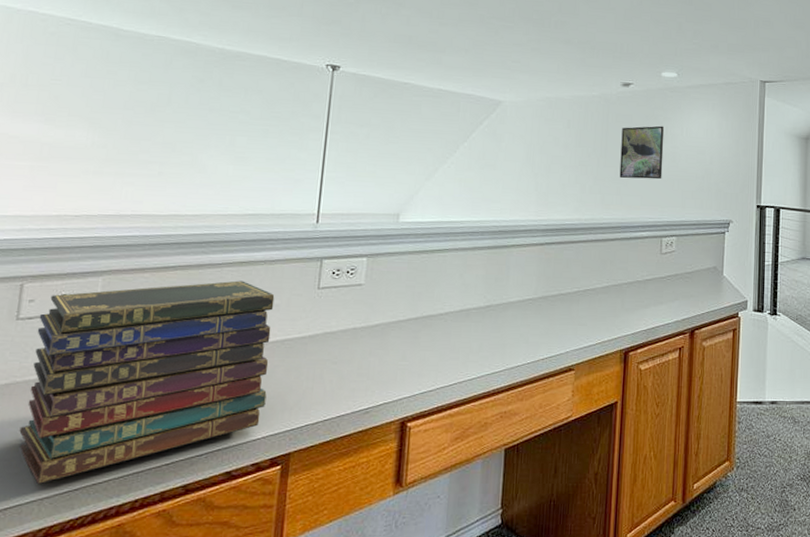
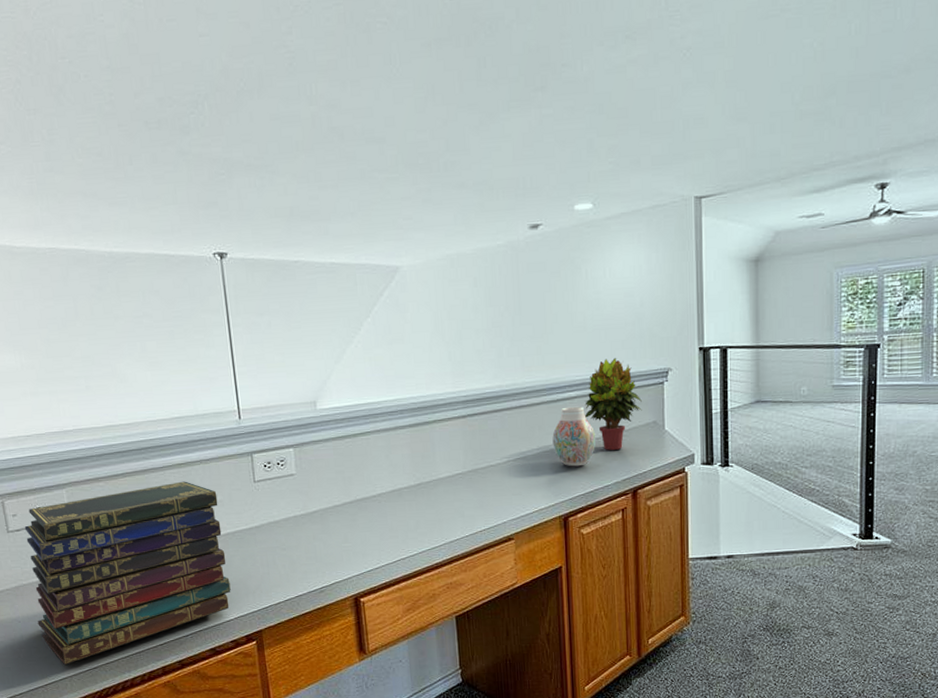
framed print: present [619,125,665,180] -> none [535,269,587,336]
vase: none [621,245,662,303] -> present [552,406,596,467]
potted plant: none [654,205,705,290] -> present [585,358,642,450]

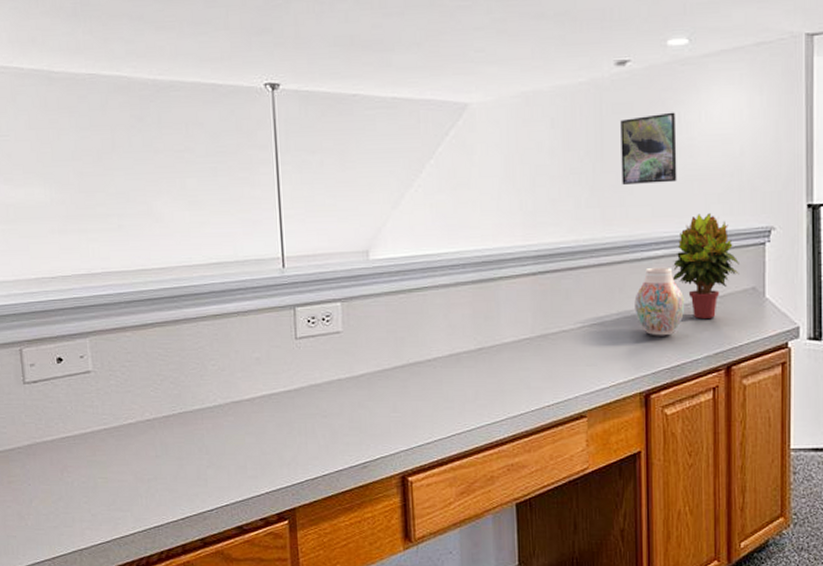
book stack: present [24,481,231,666] -> none [42,334,263,537]
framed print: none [535,269,587,336] -> present [620,112,677,186]

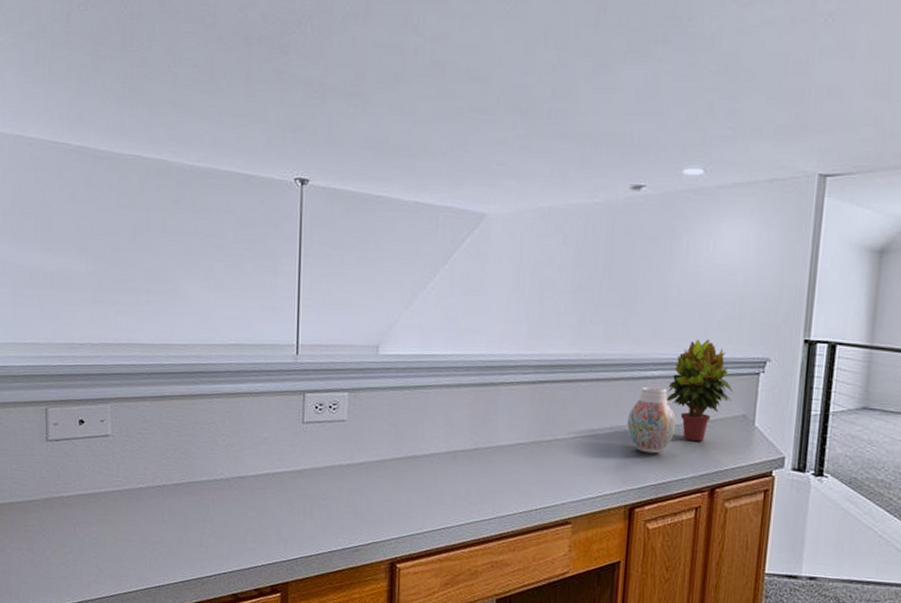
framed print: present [620,112,677,186] -> none [626,239,685,307]

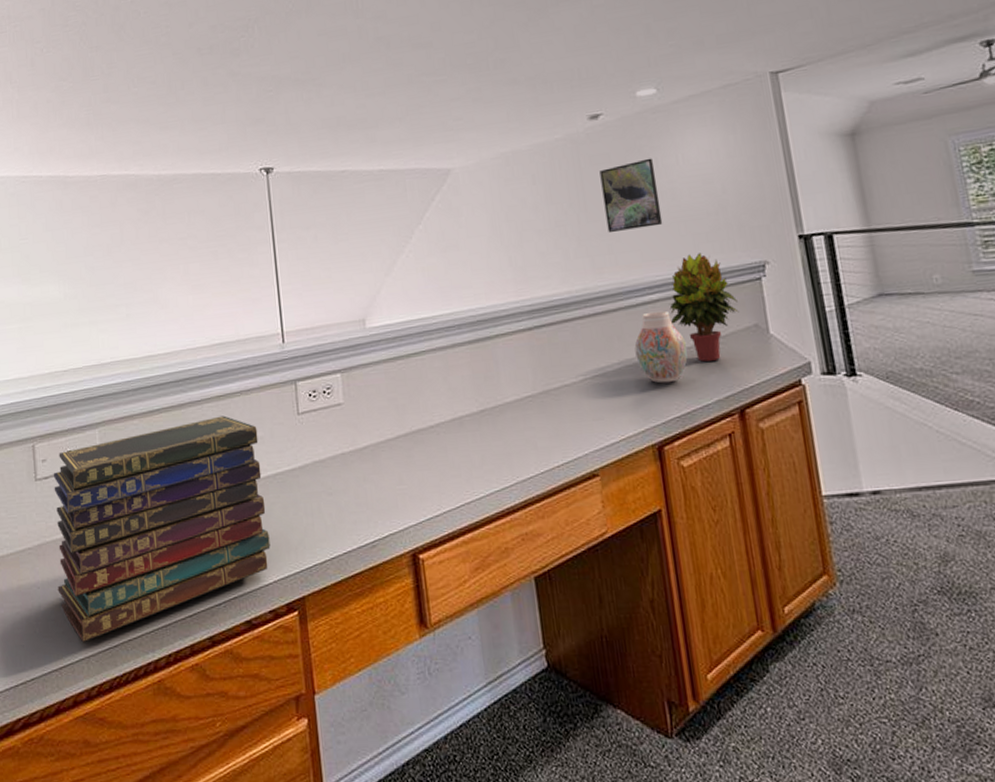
book stack: none [62,412,263,589] -> present [53,415,271,643]
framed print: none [626,239,685,307] -> present [599,158,663,233]

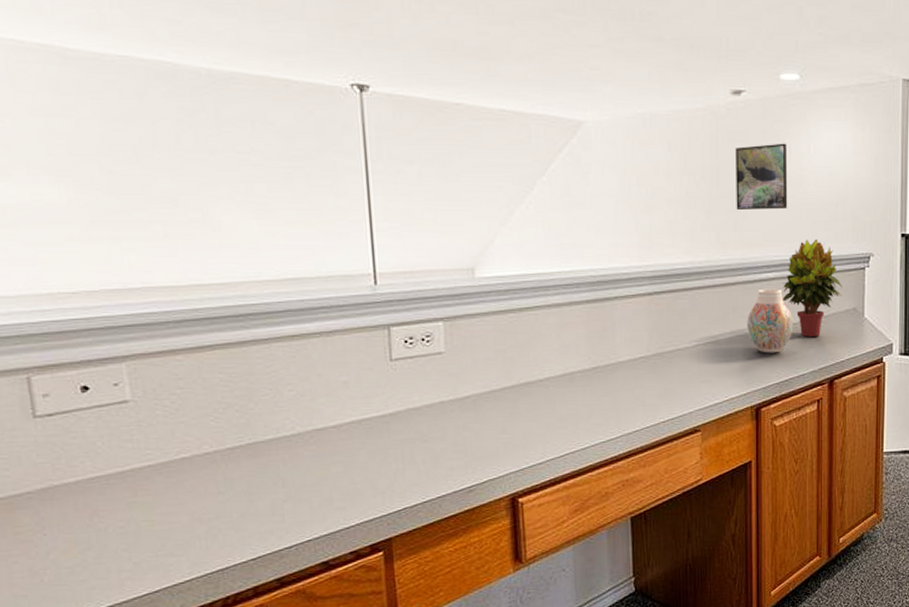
book stack: present [53,415,271,643] -> none [60,357,353,590]

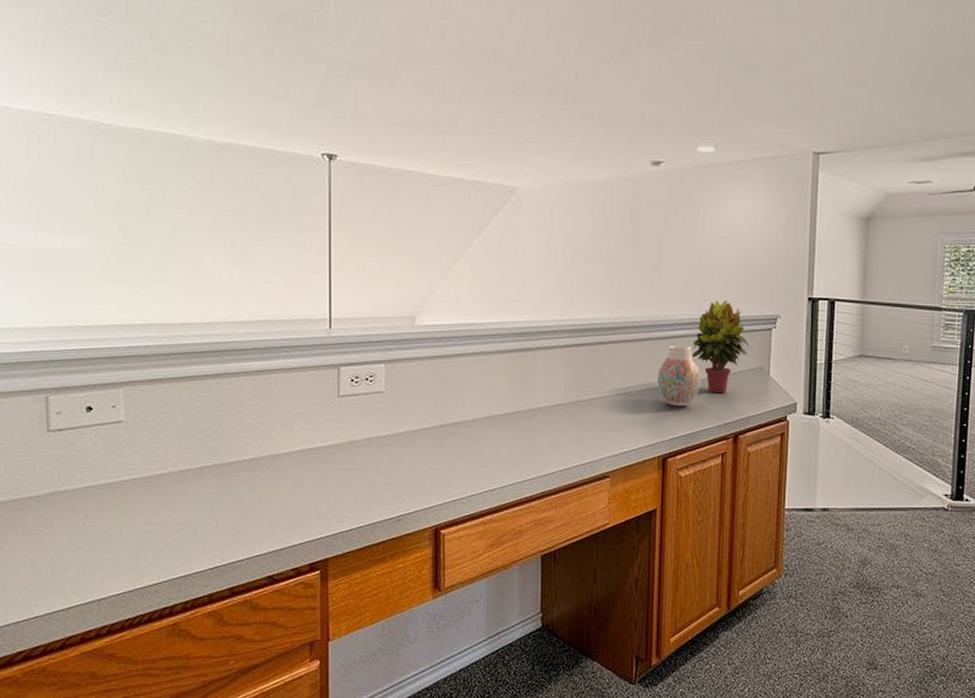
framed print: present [735,143,788,211] -> none [651,210,702,272]

